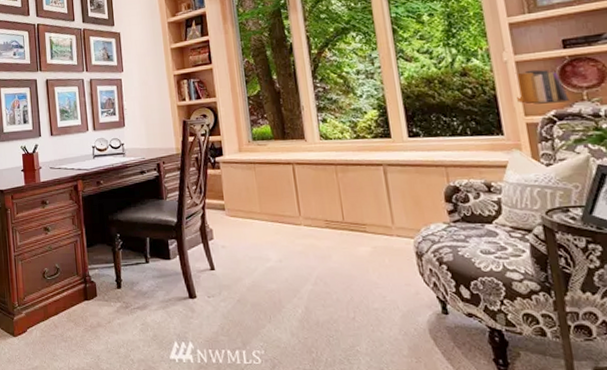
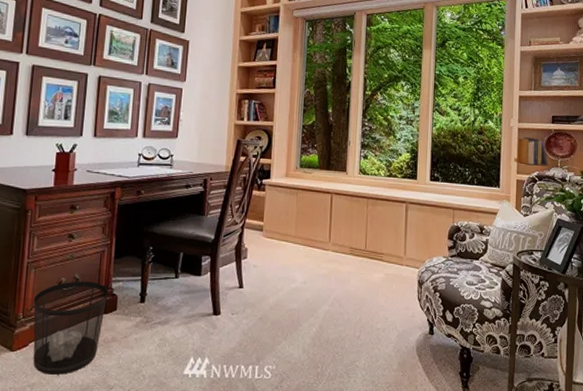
waste bin: none [24,270,88,358] -> present [33,281,109,375]

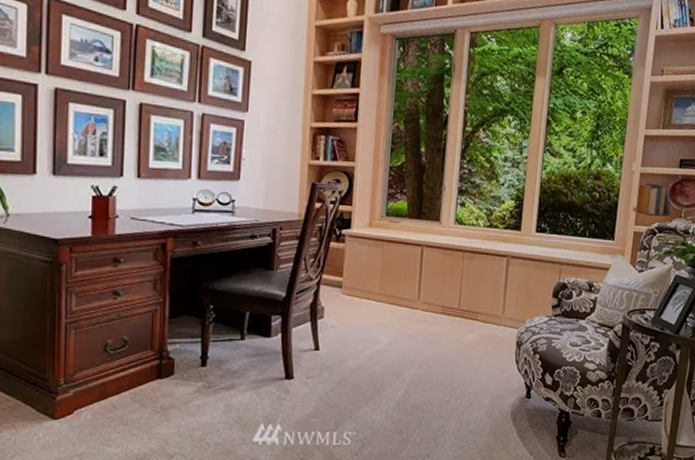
waste bin: present [33,281,109,375] -> none [75,343,164,444]

